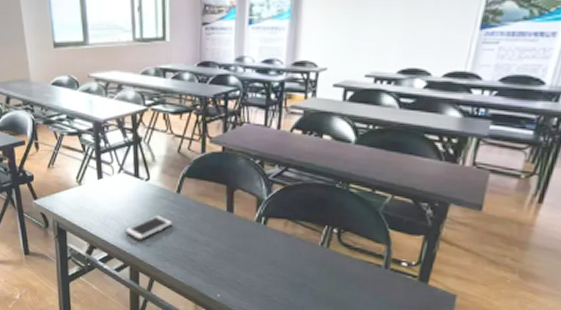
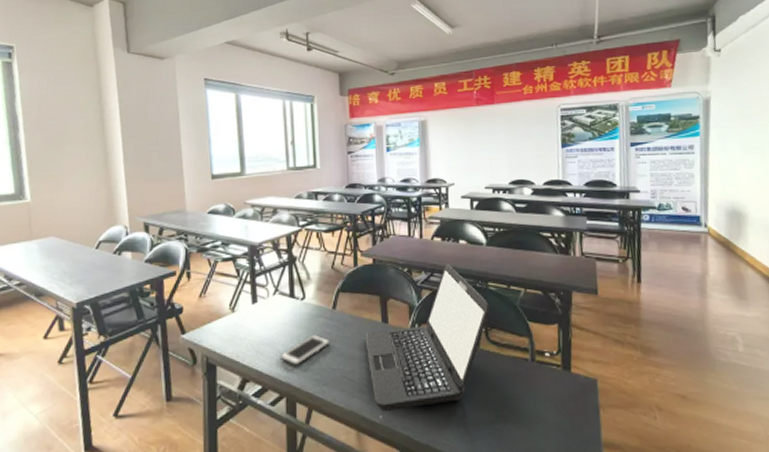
laptop: none [208,159,347,293] -> present [365,263,490,412]

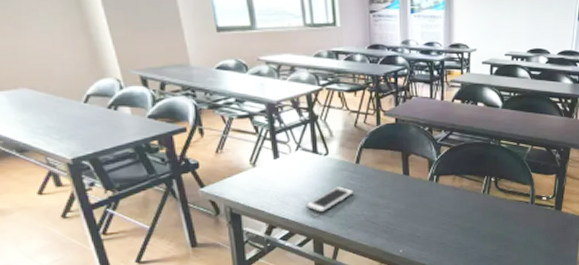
laptop: present [365,263,490,412] -> none [387,123,500,247]

